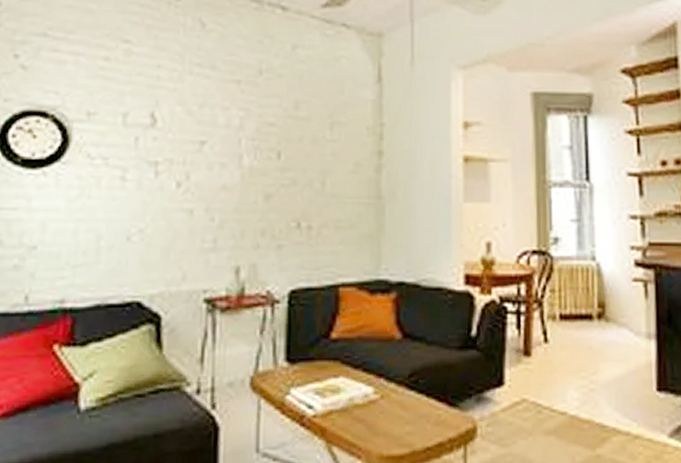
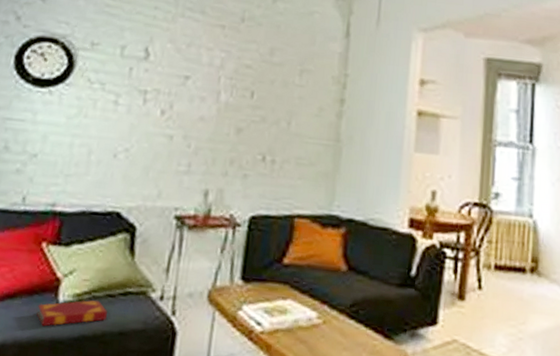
hardback book: none [56,402,138,439] -> present [37,300,107,327]

